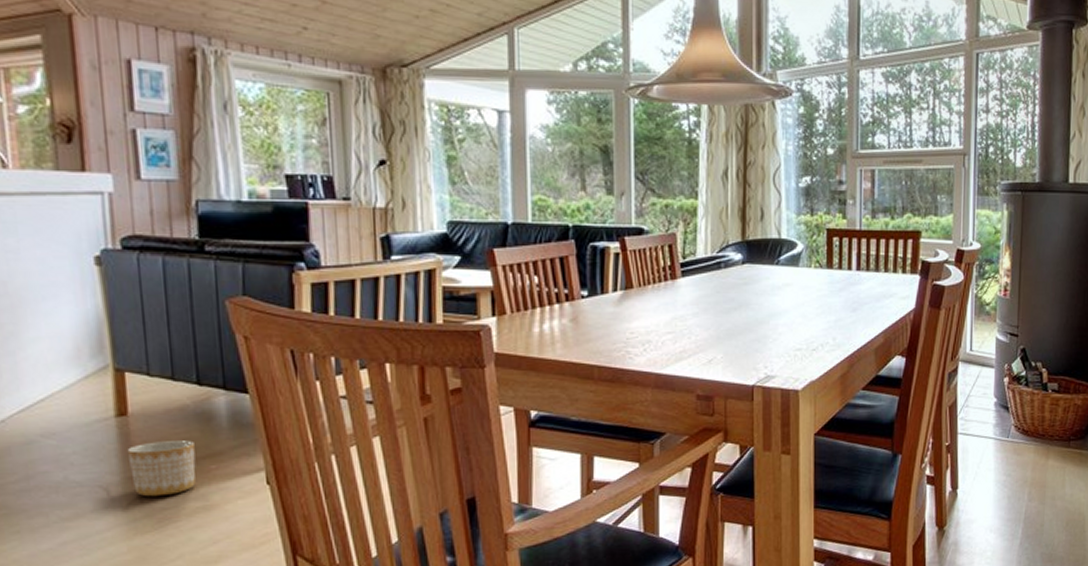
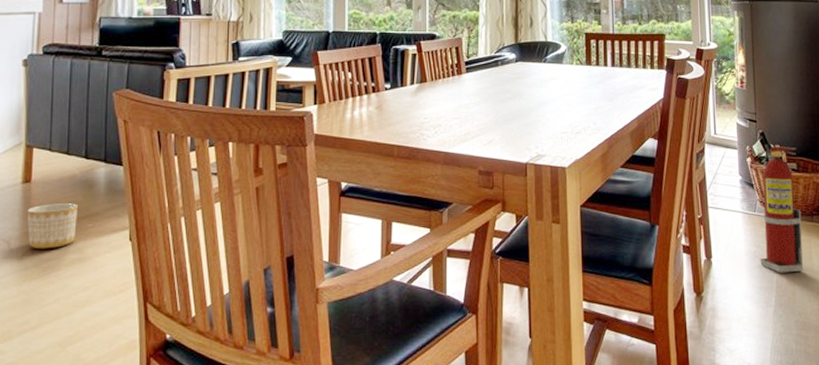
fire extinguisher: none [1009,364,1059,503] -> present [760,146,804,273]

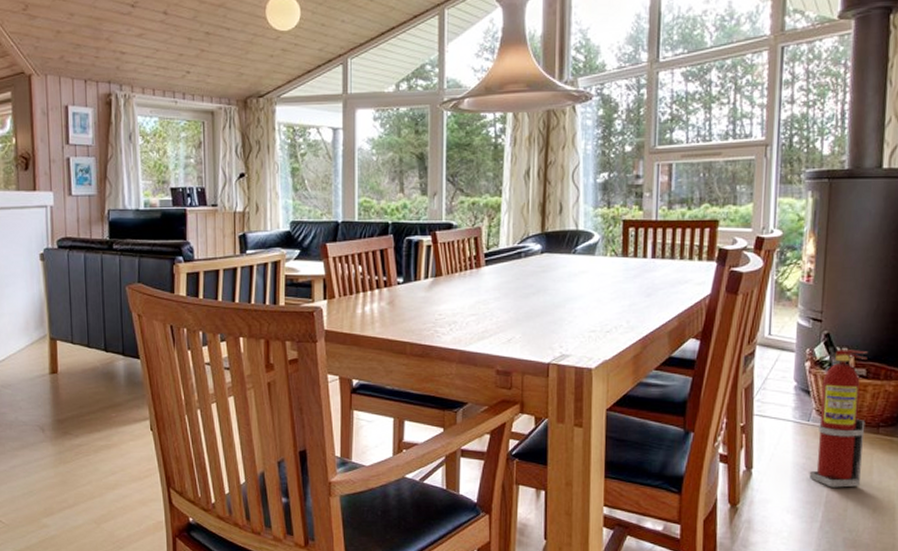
planter: present [27,203,78,250] -> none [56,394,102,436]

